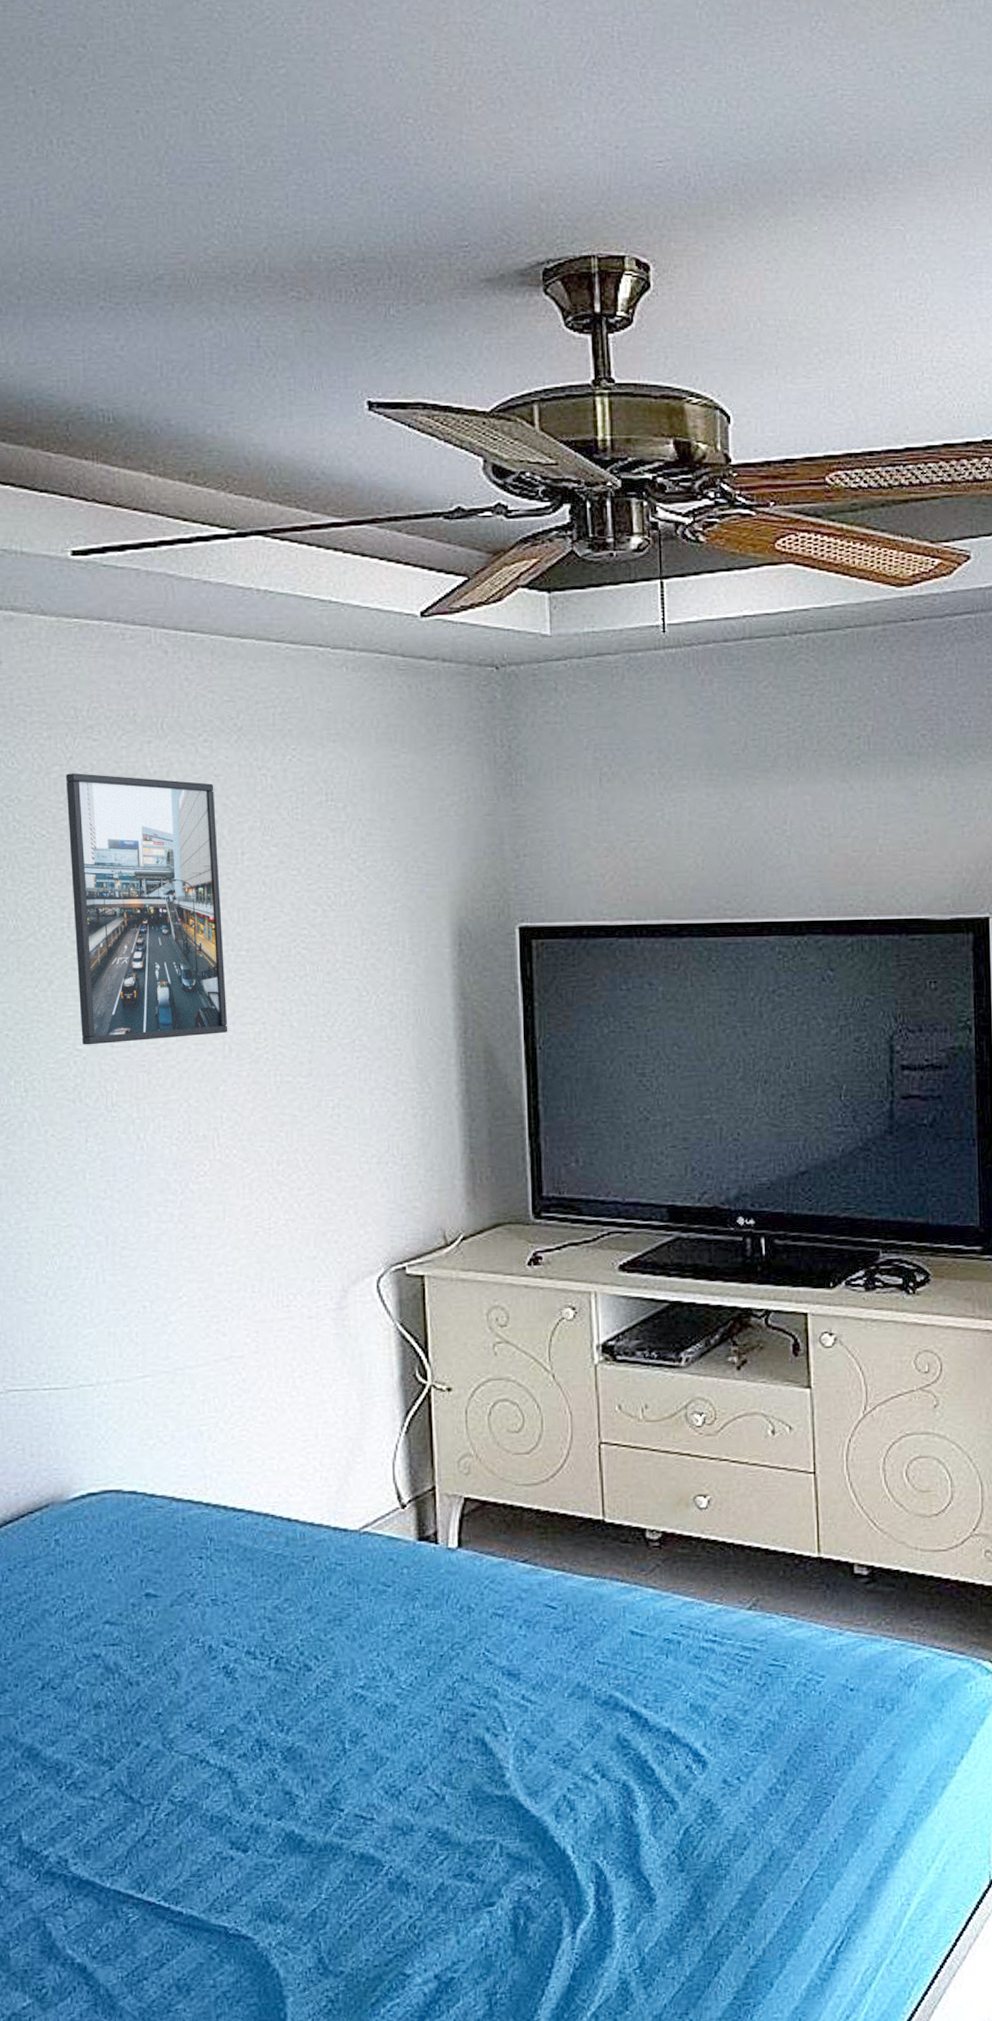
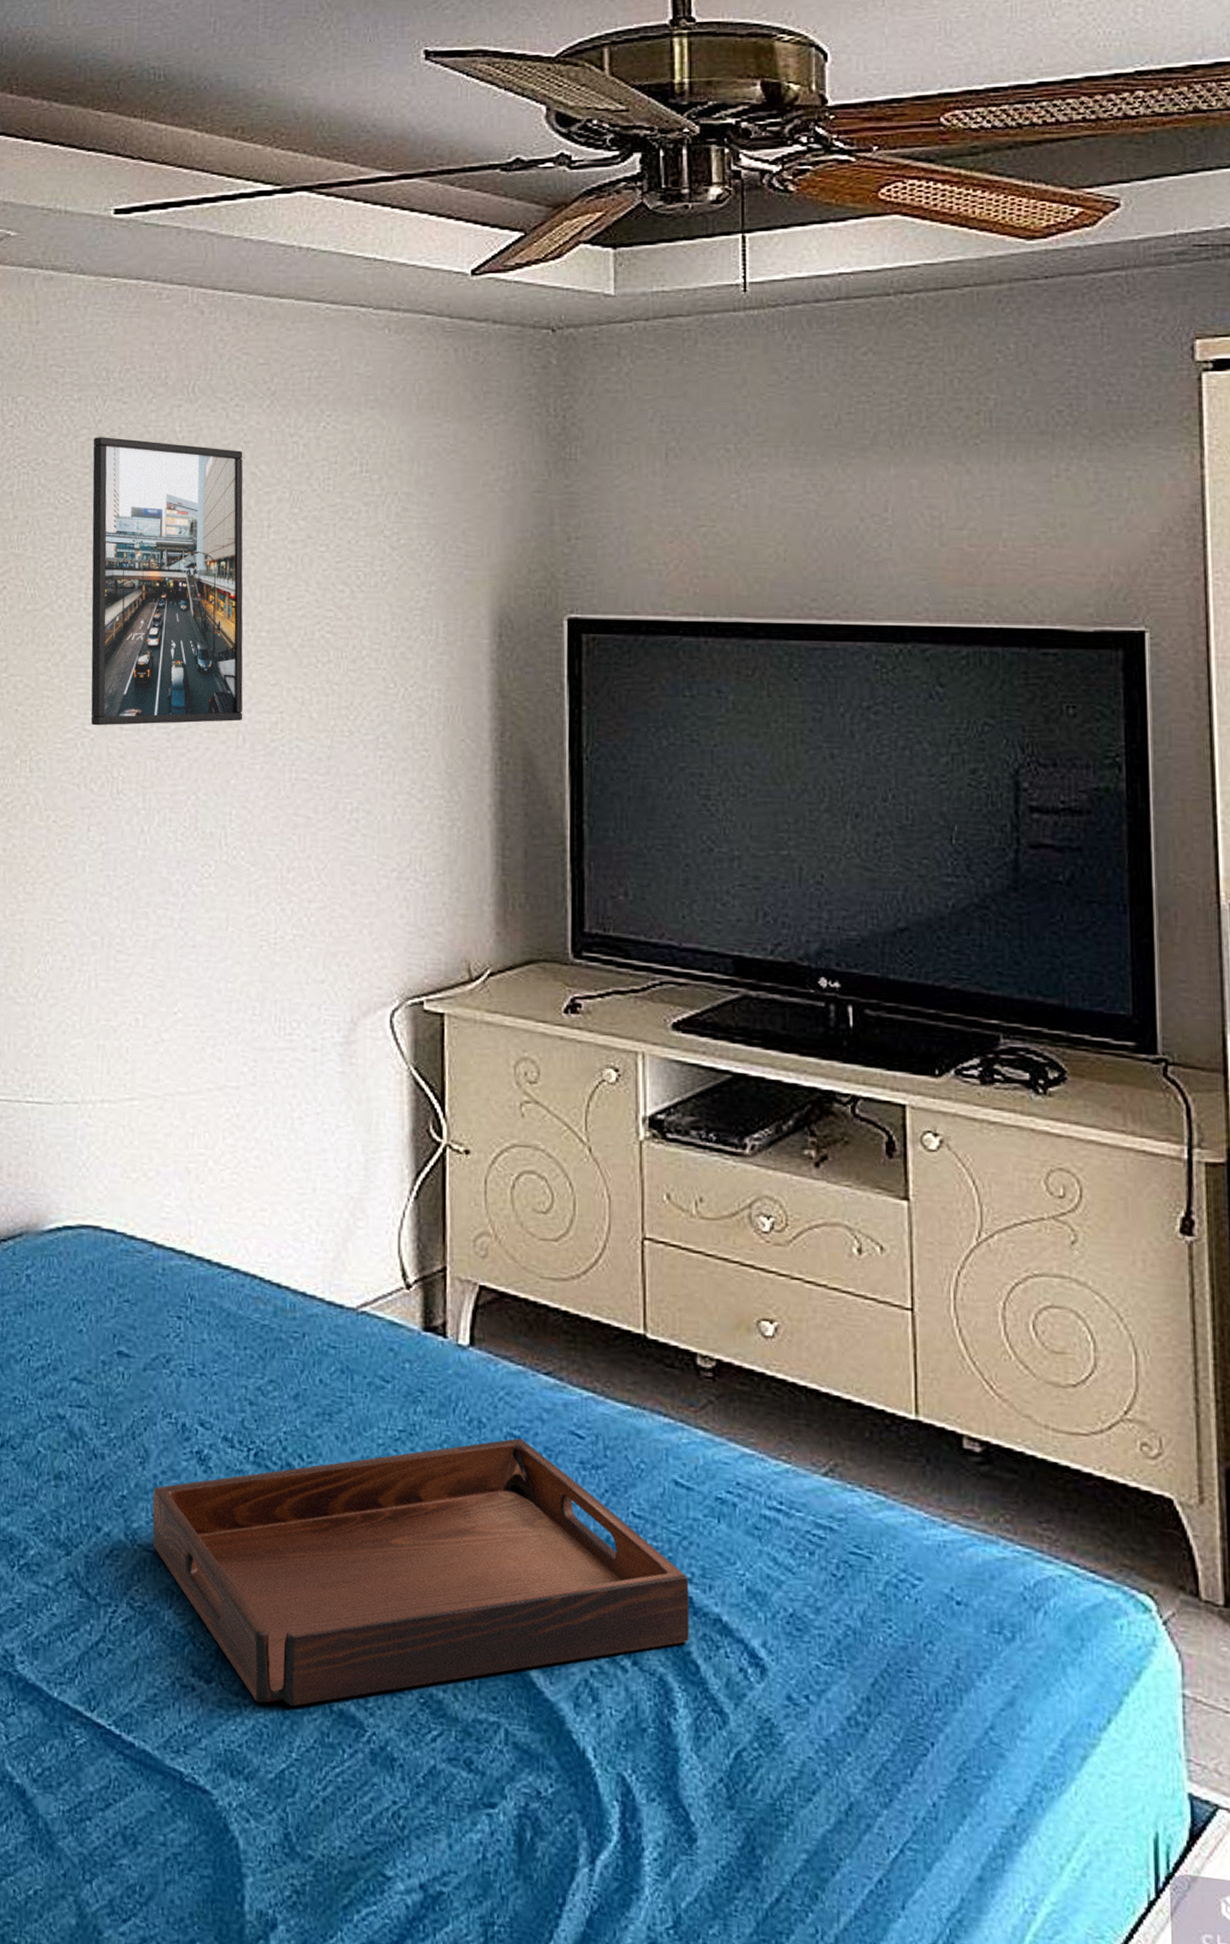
serving tray: none [186,1616,646,1860] -> present [152,1438,689,1706]

